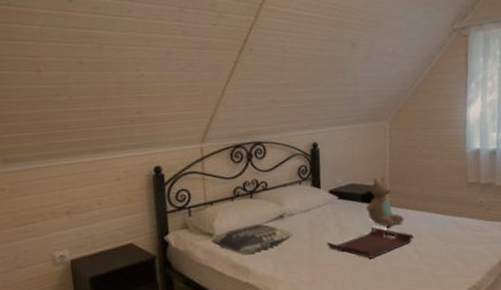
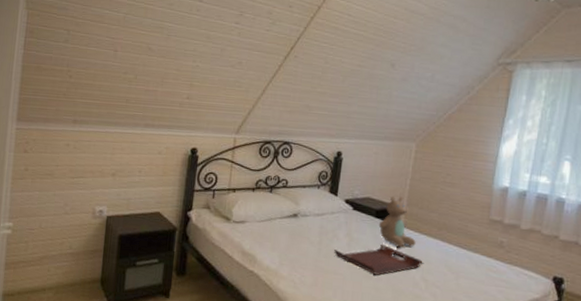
cushion: present [210,224,293,254] -> none [227,217,303,244]

